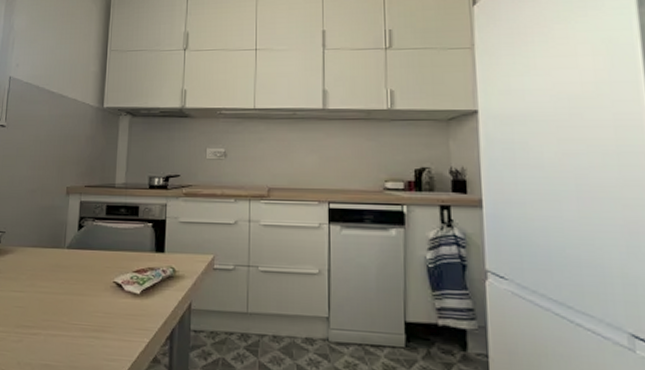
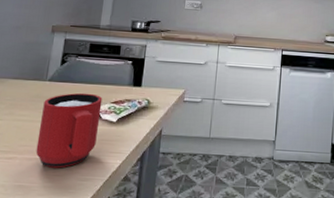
mug: none [59,261,124,347] -> present [36,92,103,168]

